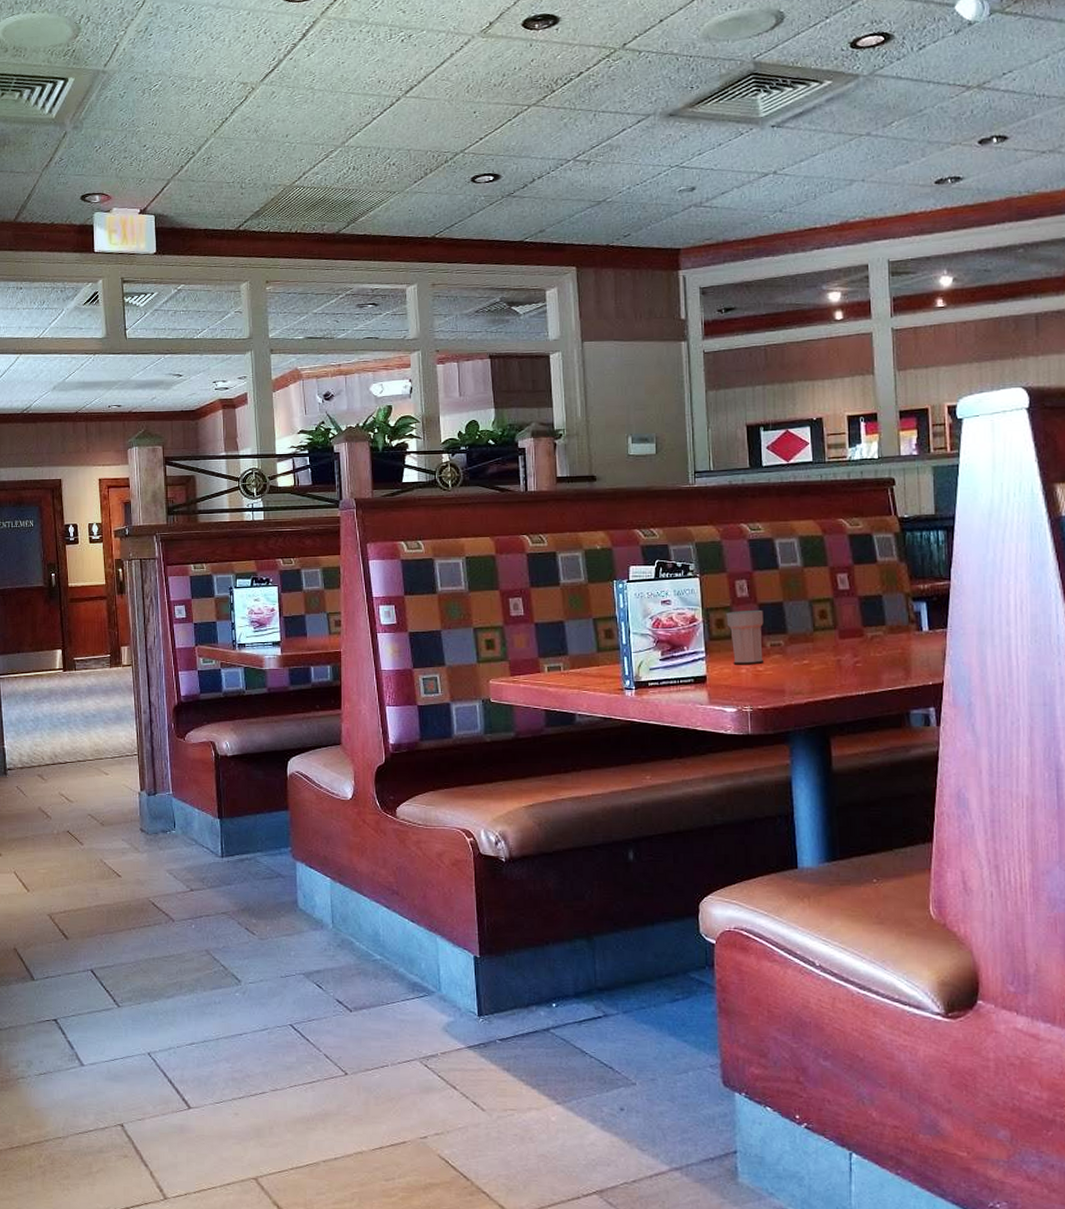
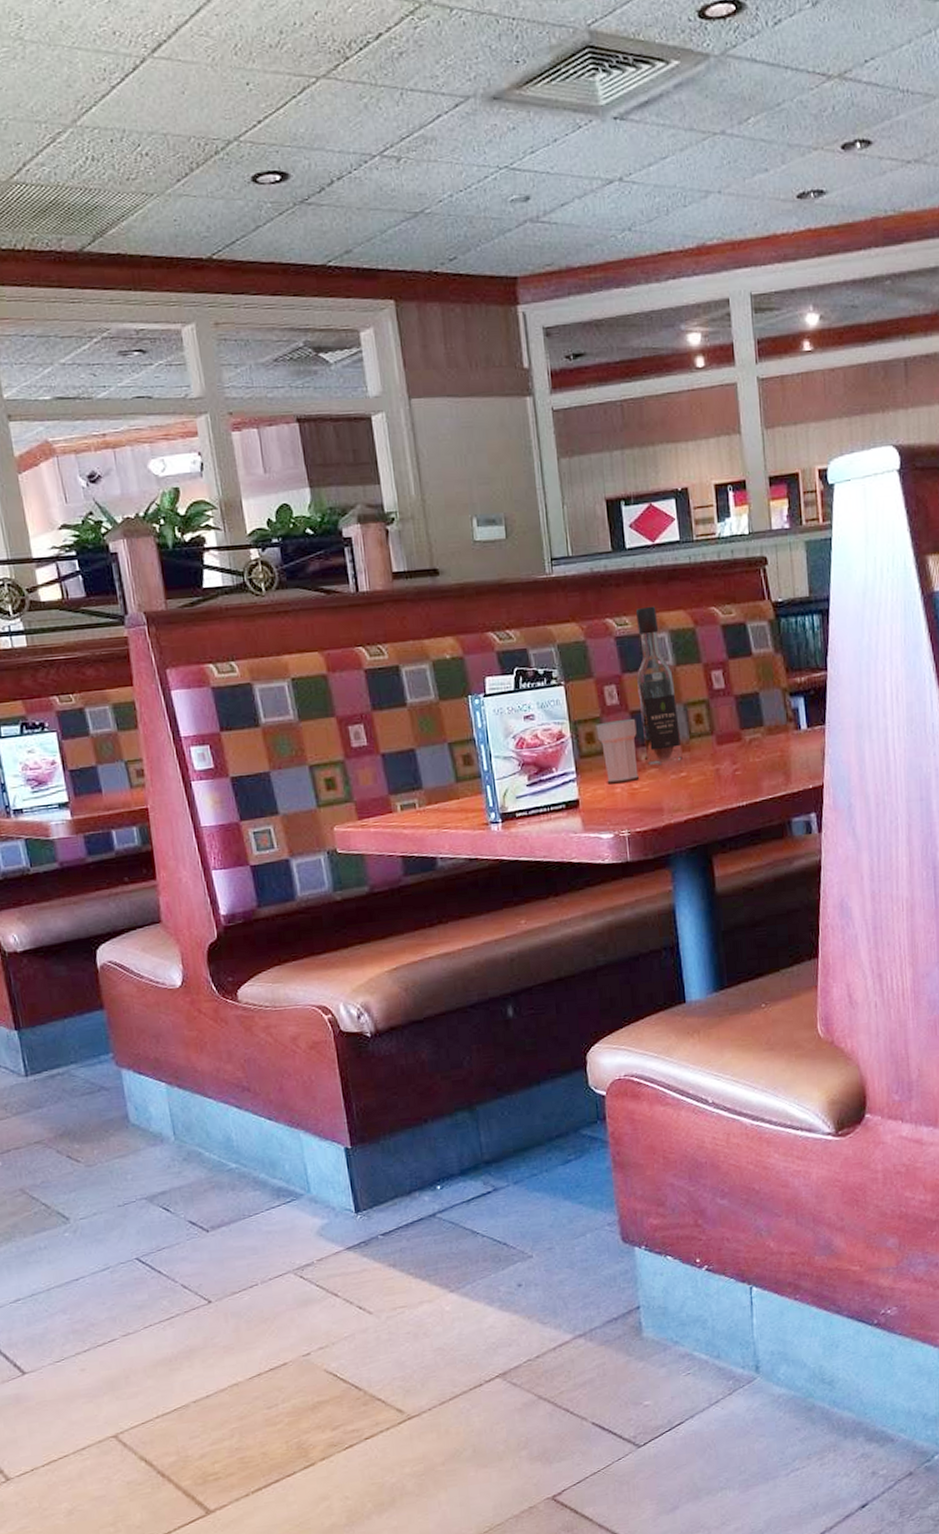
bottle: none [765,515,806,652] -> present [635,606,683,766]

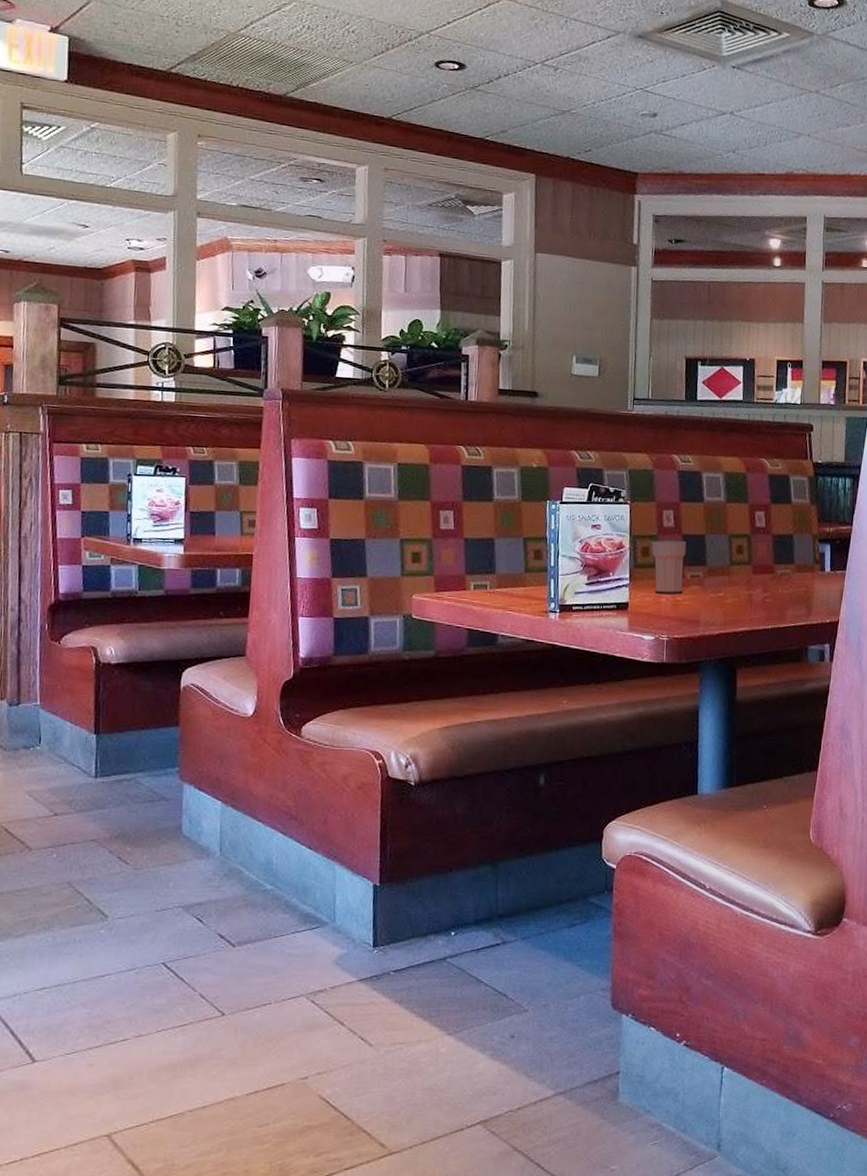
bottle: present [635,606,683,766] -> none [691,450,723,585]

